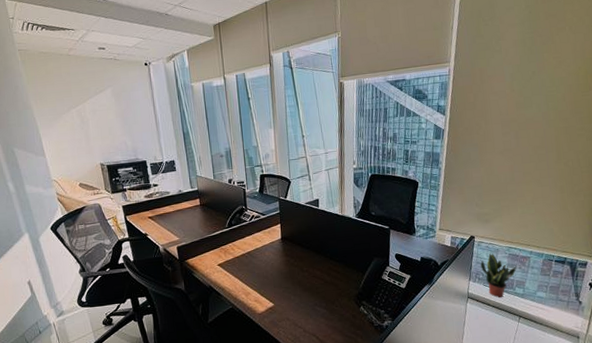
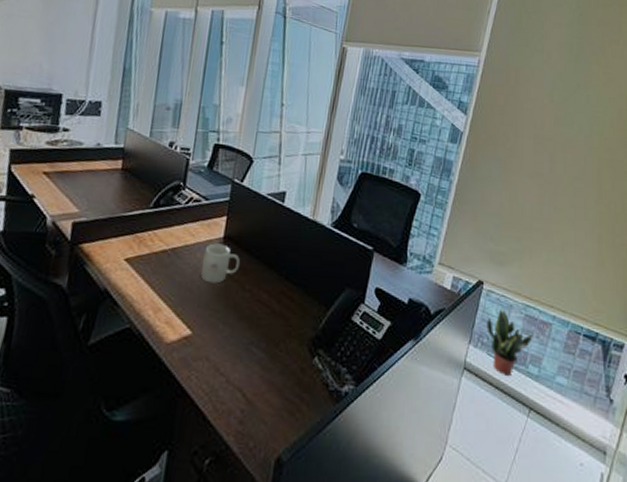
mug: none [270,243,297,271] -> present [200,243,241,284]

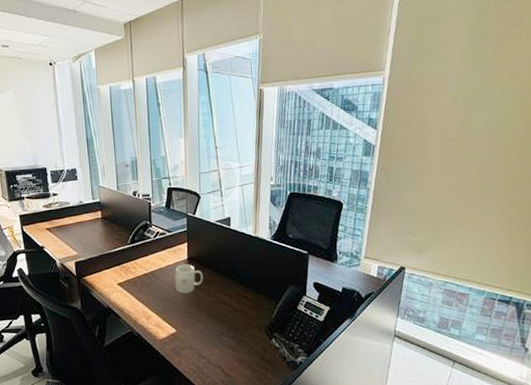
potted plant: present [486,309,533,376] -> none [411,287,453,338]

